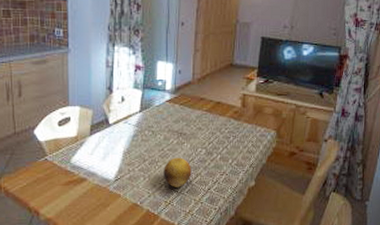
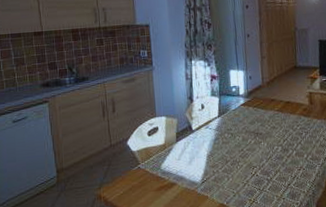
fruit: present [163,157,192,187] -> none [245,156,271,186]

